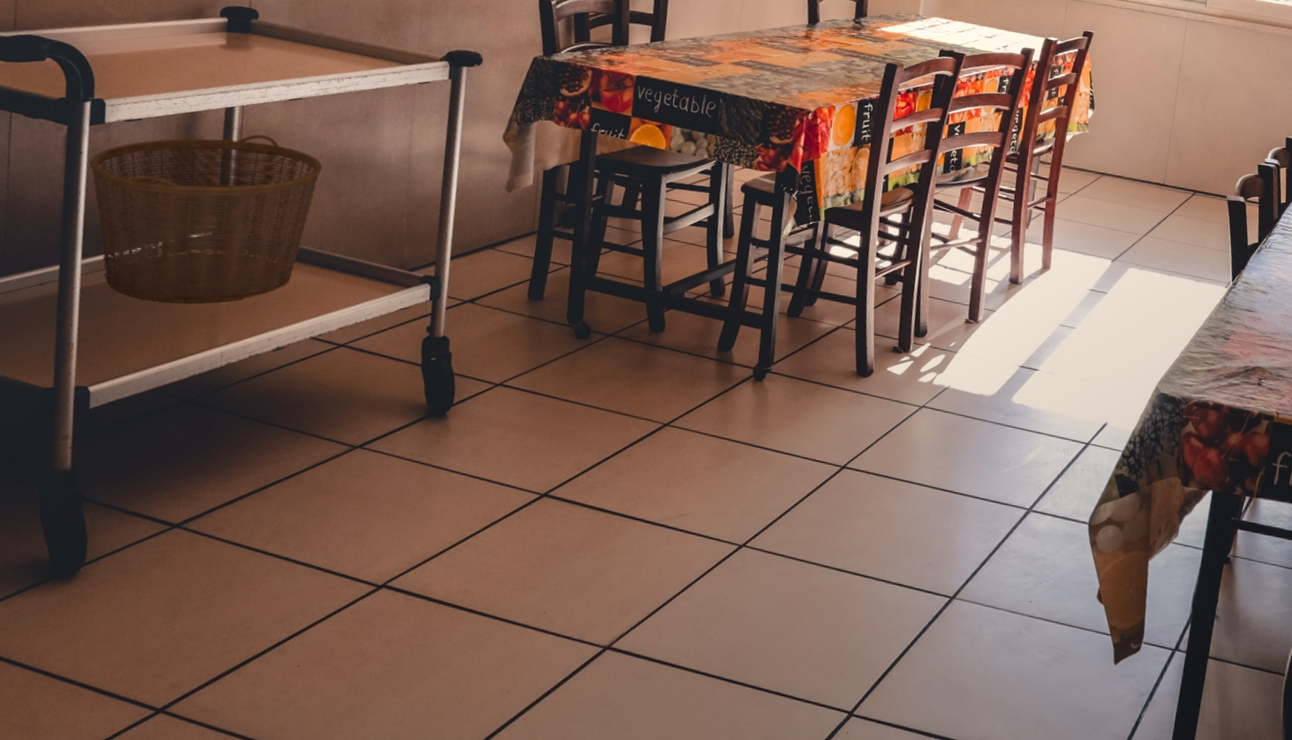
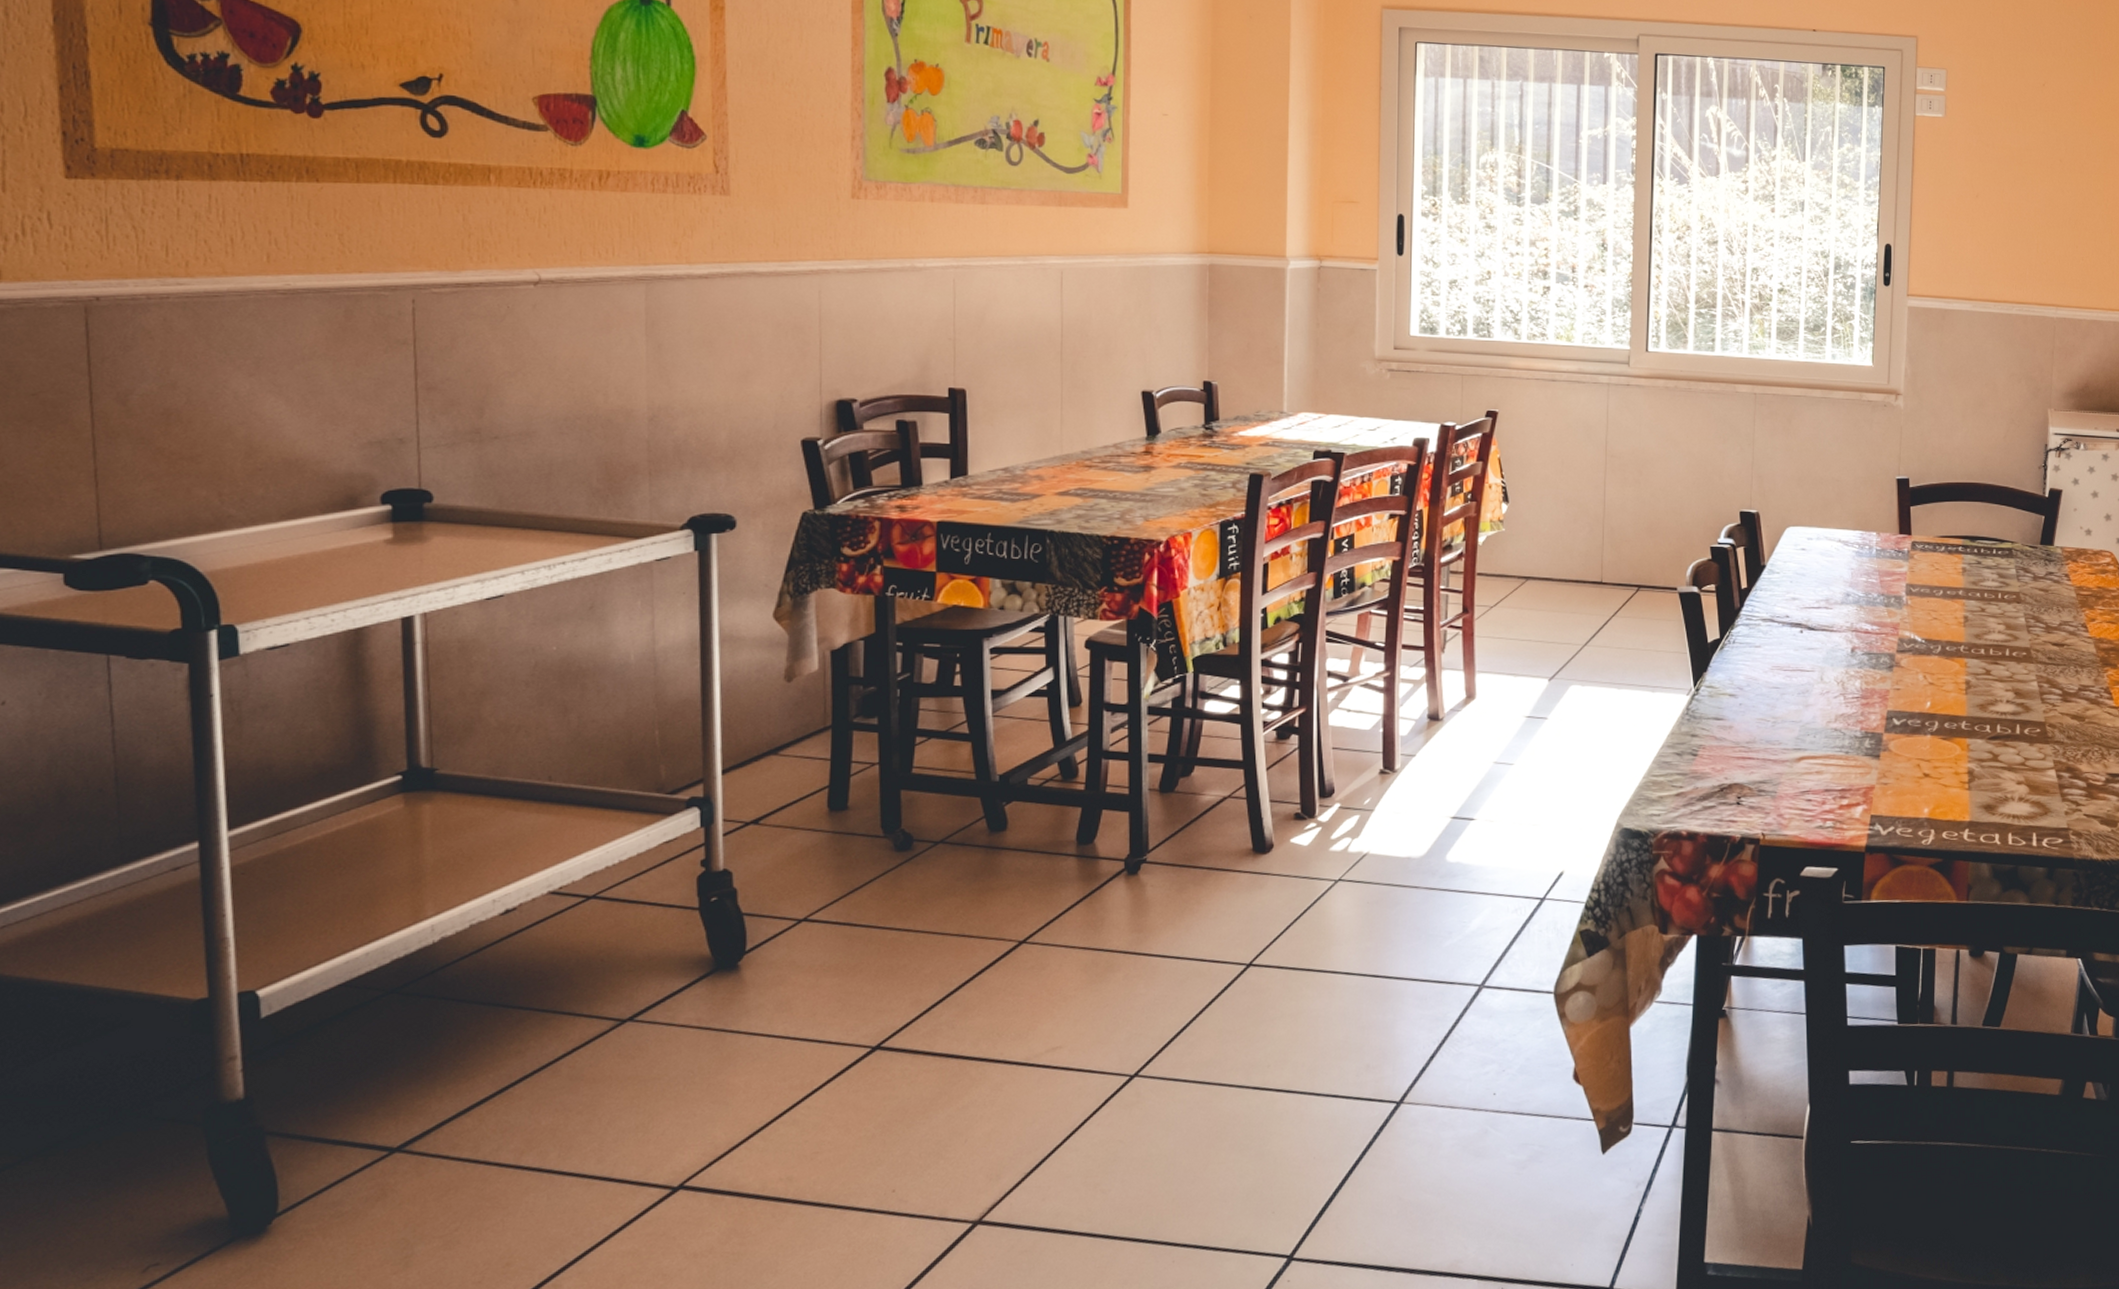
basket: present [89,134,323,303] -> none [224,646,541,872]

